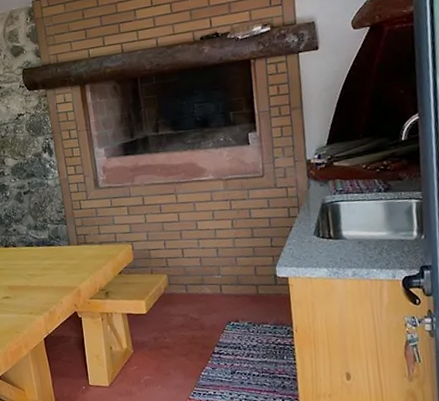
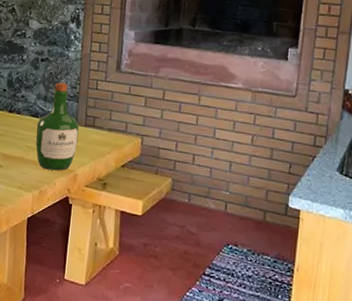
wine bottle: none [33,209,75,292] -> present [36,82,79,171]

